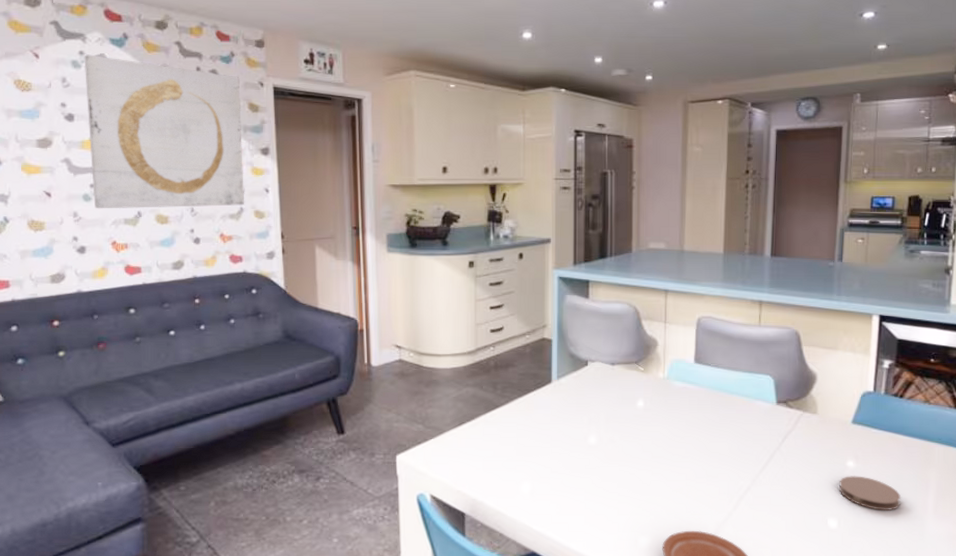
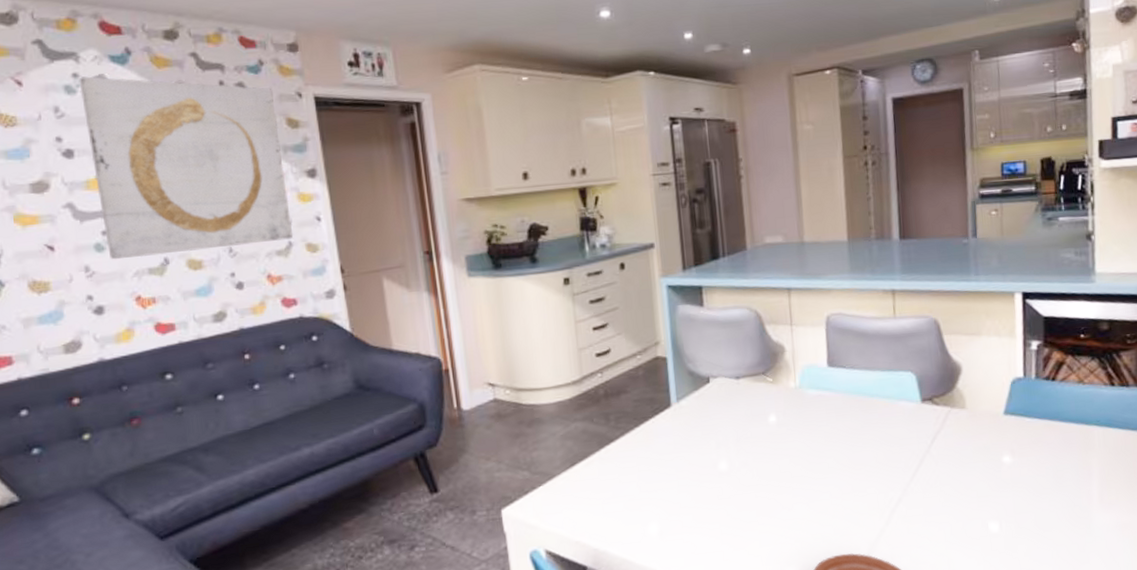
coaster: present [839,476,902,511] -> none [996,471,1064,507]

